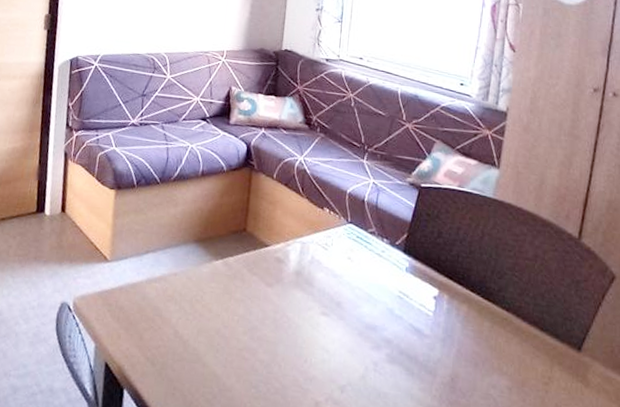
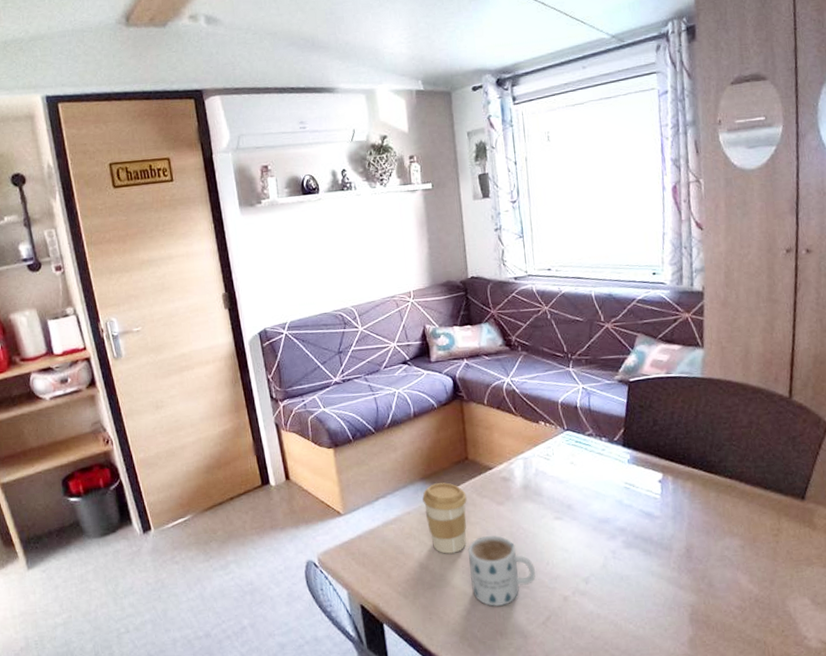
coffee cup: none [191,249,237,328] -> present [422,482,467,554]
mug: none [223,316,292,398] -> present [467,535,536,607]

